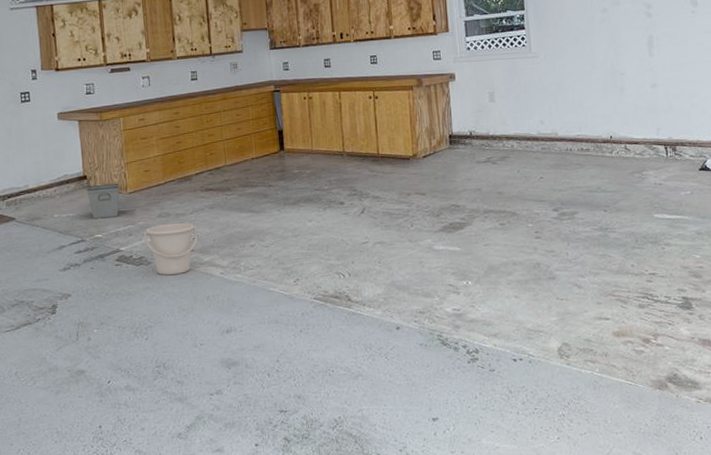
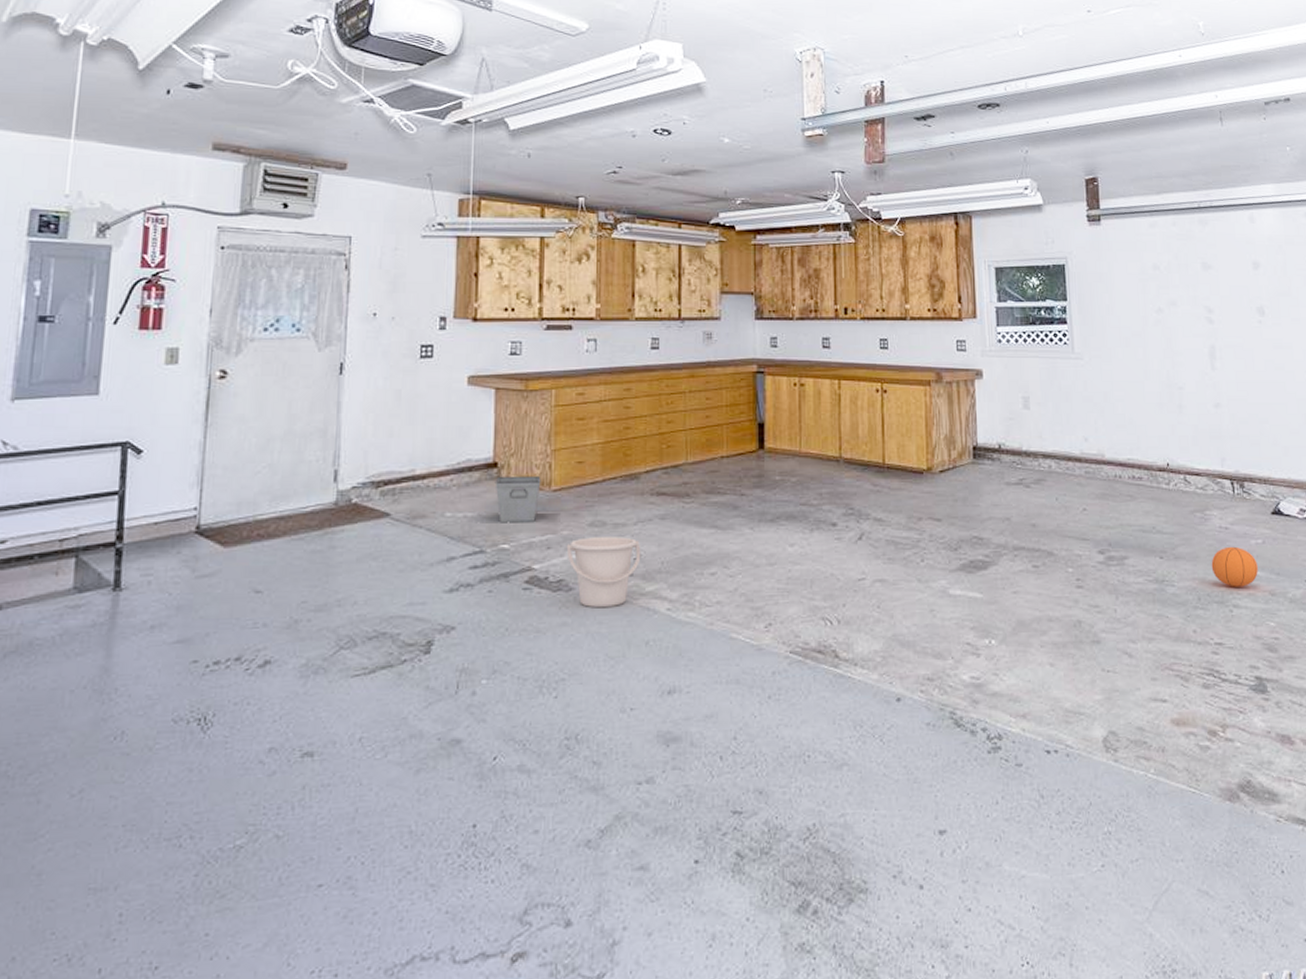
basketball: none [647,198,687,230] -> present [1211,546,1258,587]

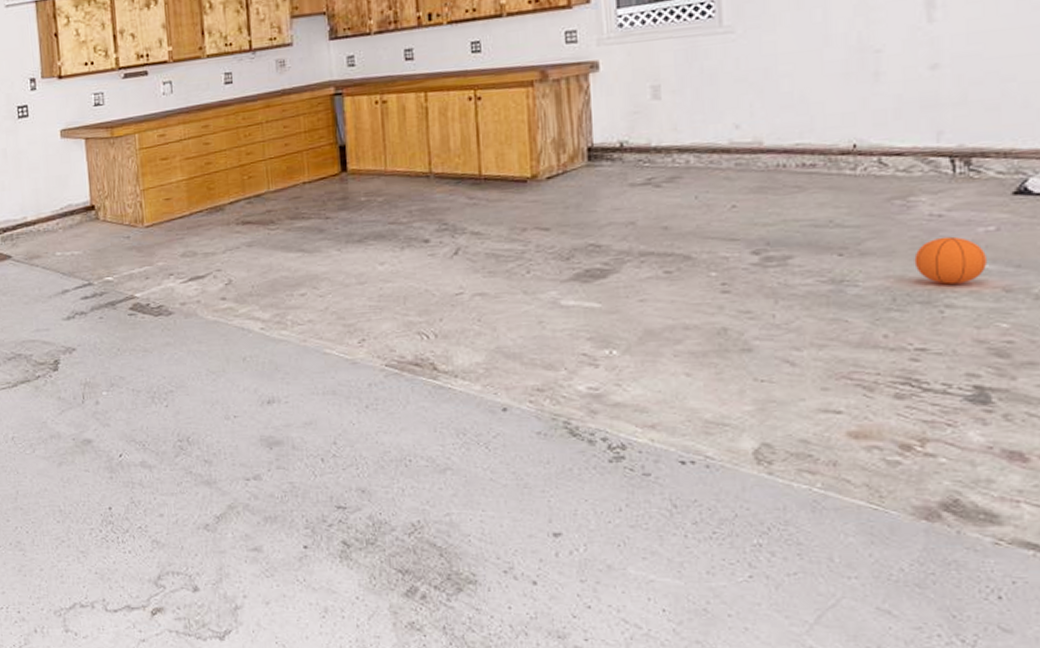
storage bin: present [495,475,541,523] -> none [94,214,135,259]
bucket: present [566,537,641,608] -> none [162,264,232,330]

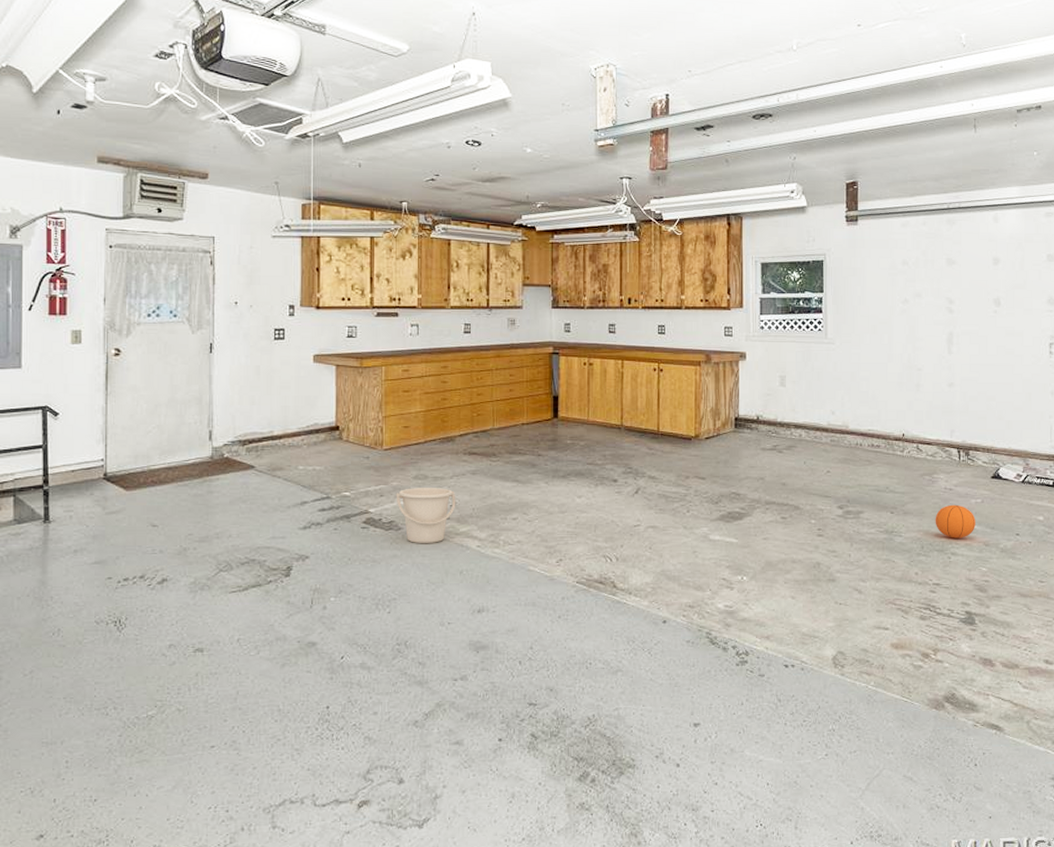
bucket: none [162,264,232,330] -> present [396,488,456,544]

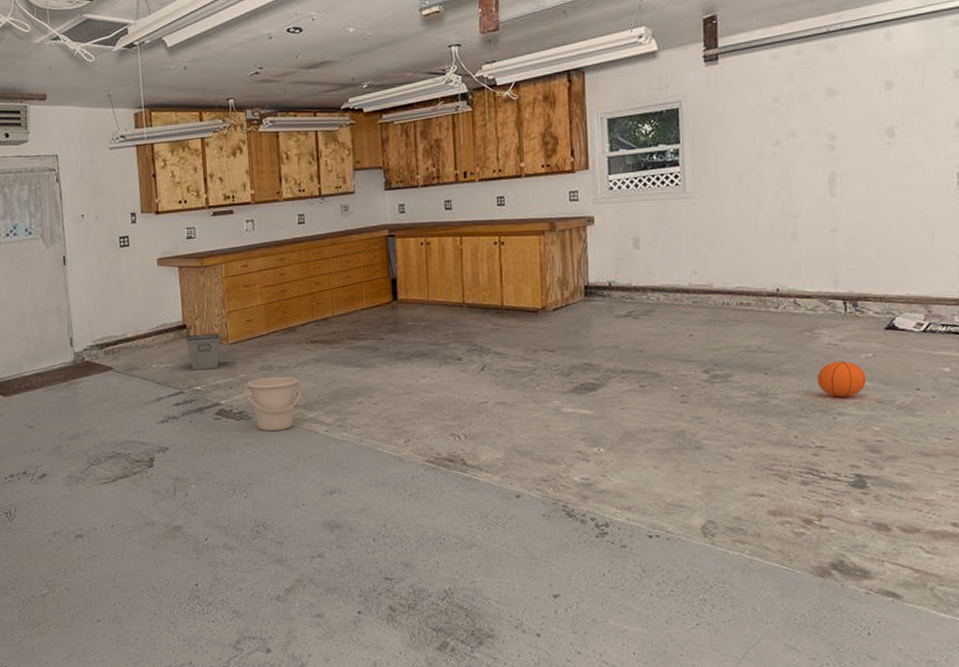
storage bin: none [337,437,375,475] -> present [185,333,221,371]

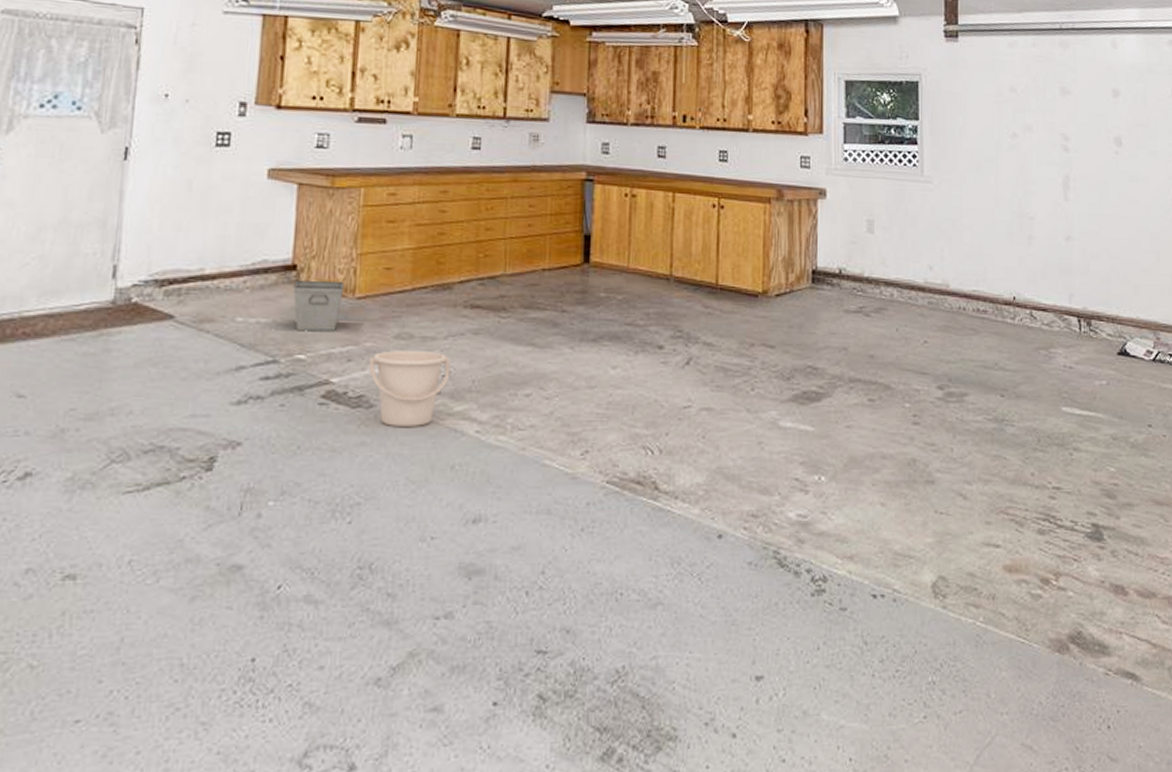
basketball: present [817,361,866,398] -> none [1053,387,1101,430]

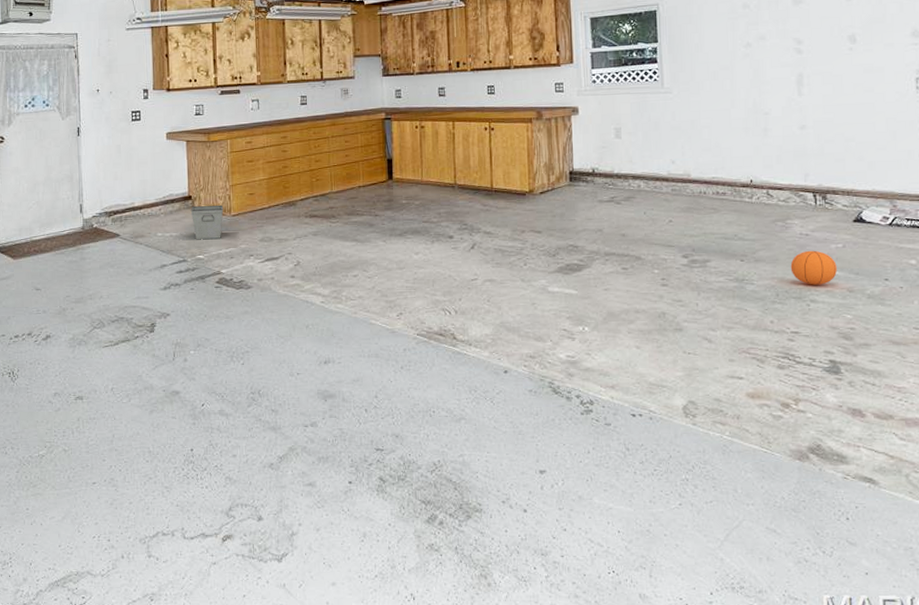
bucket: present [368,350,451,428] -> none [244,249,300,301]
basketball: none [1053,387,1101,430] -> present [790,250,837,285]

